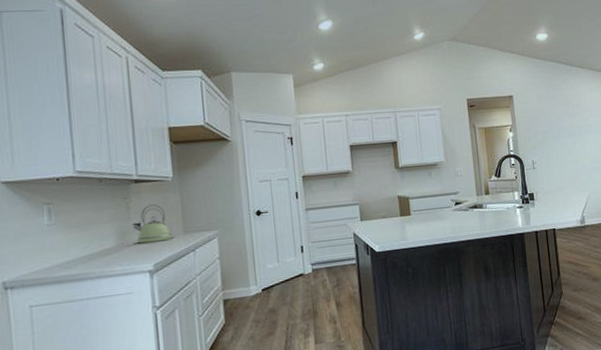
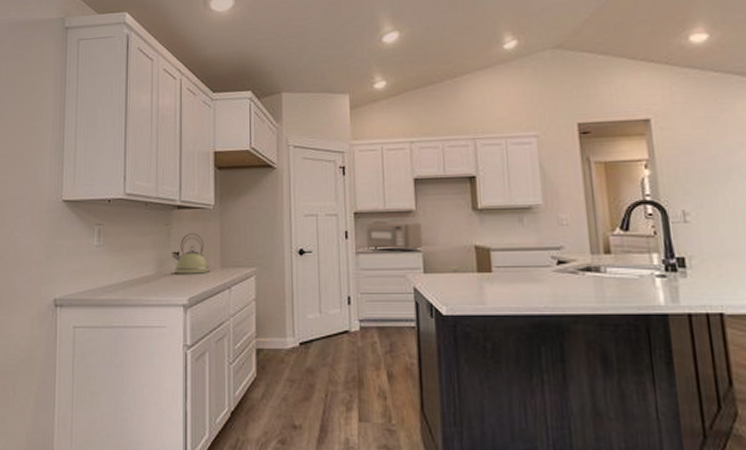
microwave: none [313,181,359,205] -> present [366,221,423,251]

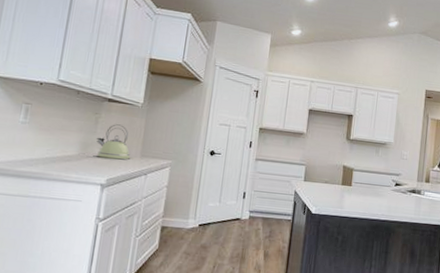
microwave: present [366,221,423,251] -> none [265,137,309,163]

